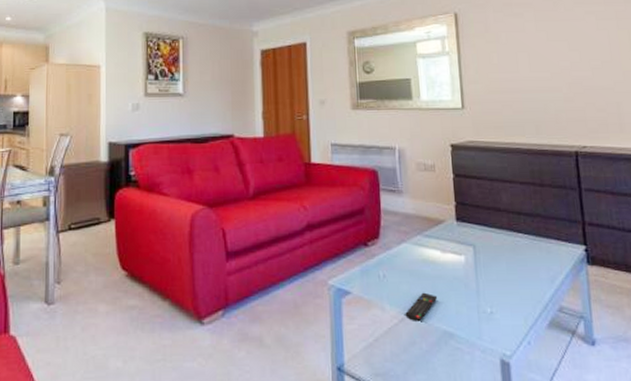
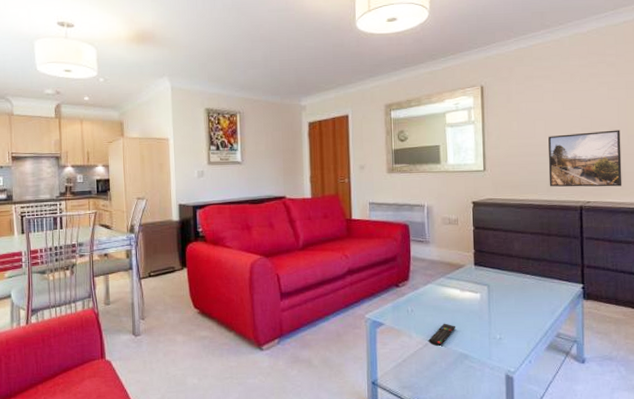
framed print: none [533,64,622,130] -> present [548,130,622,187]

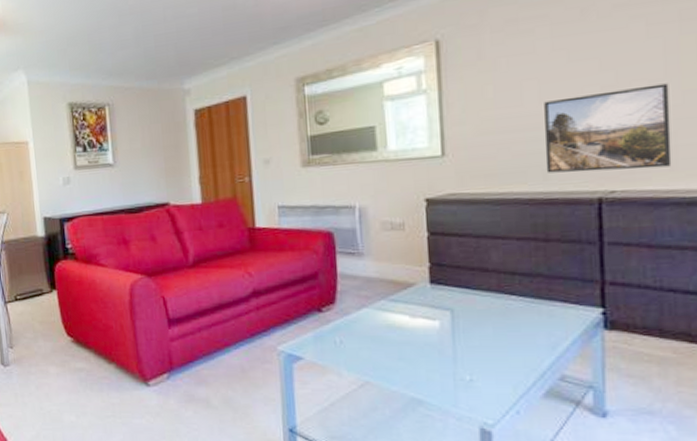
remote control: present [428,323,456,347] -> none [365,358,405,389]

